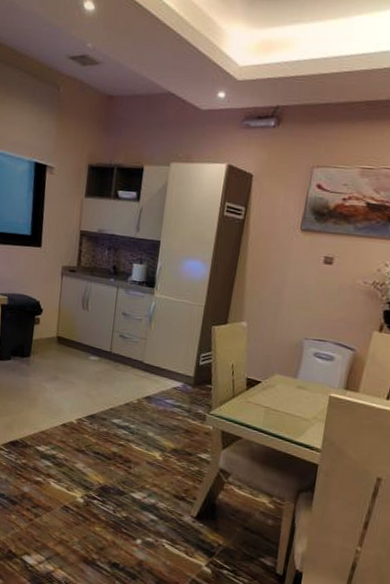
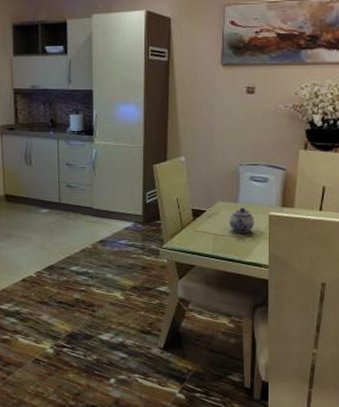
teapot: none [284,384,313,412] -> present [229,207,254,233]

